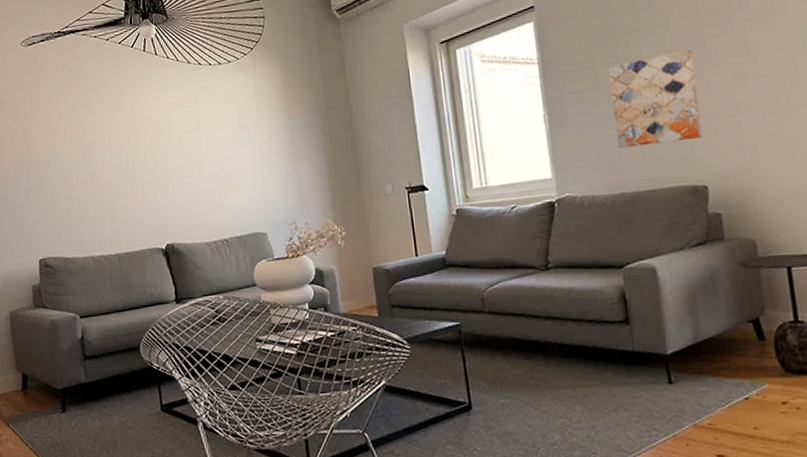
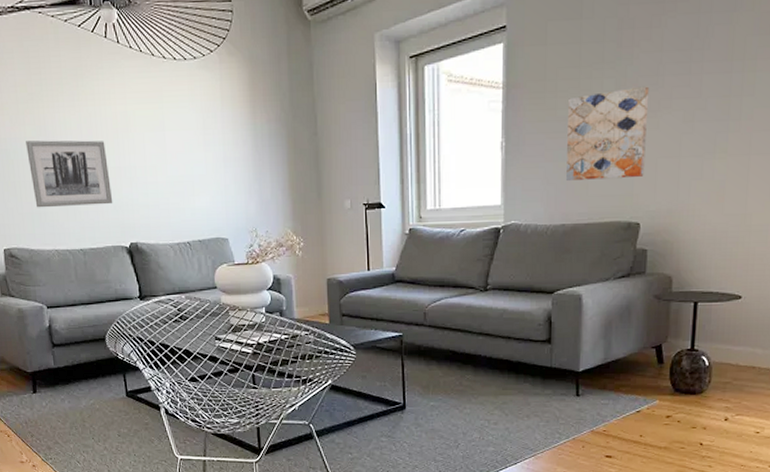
wall art: none [66,146,150,216] -> present [26,140,113,208]

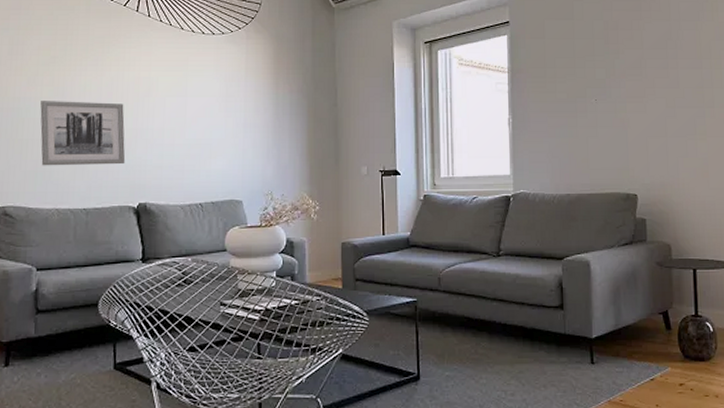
wall art: present [566,86,650,180] -> none [566,76,637,154]

